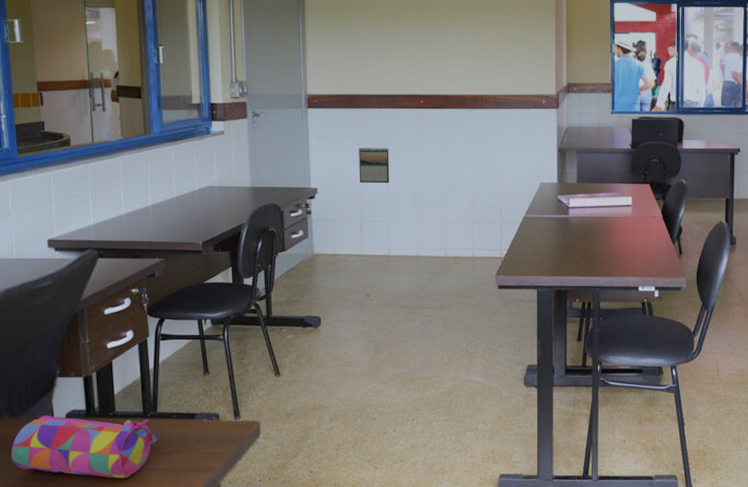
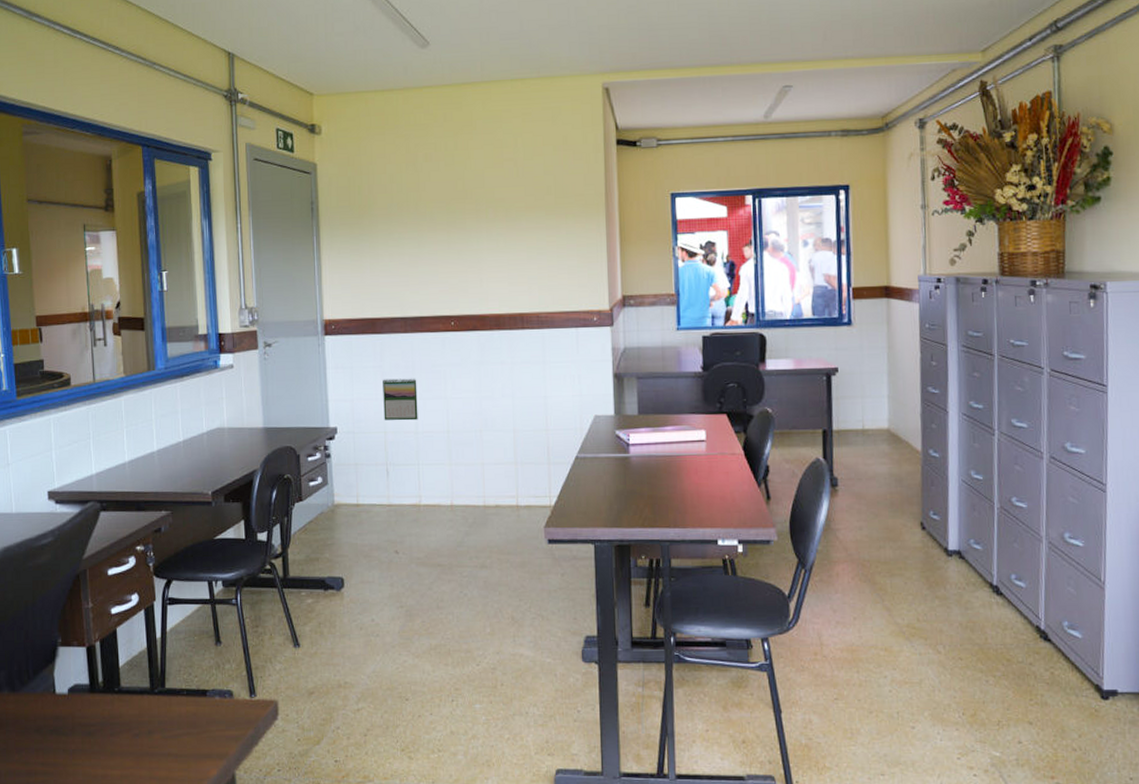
pencil case: present [11,415,160,478] -> none [12,689,168,764]

